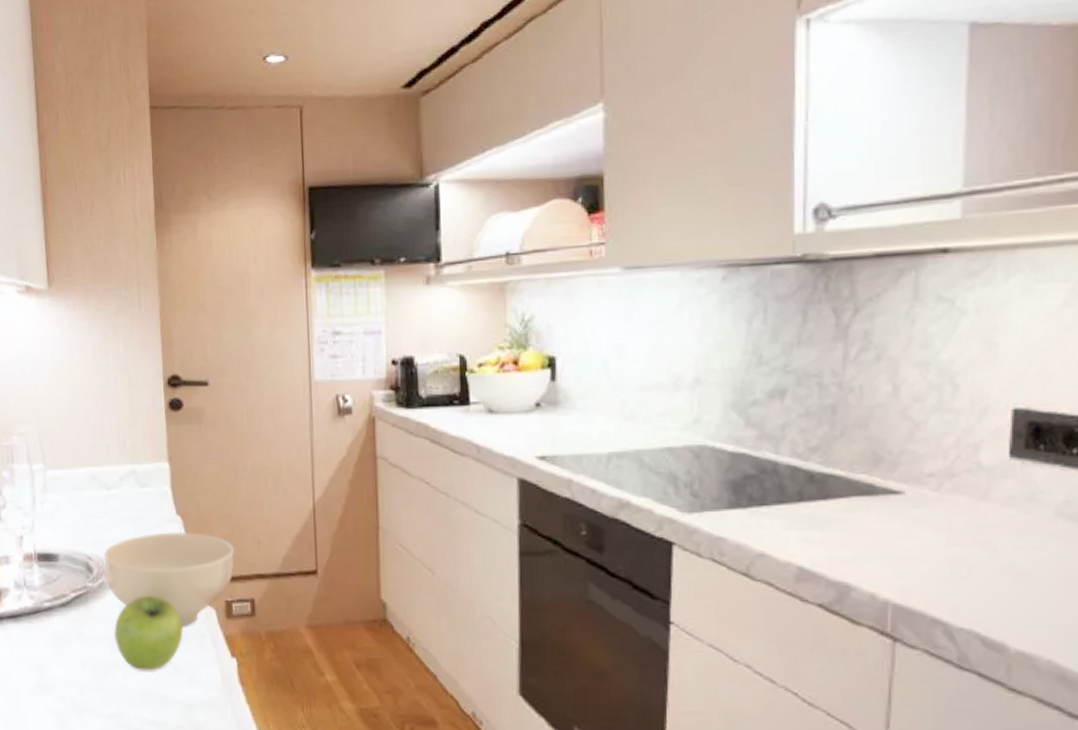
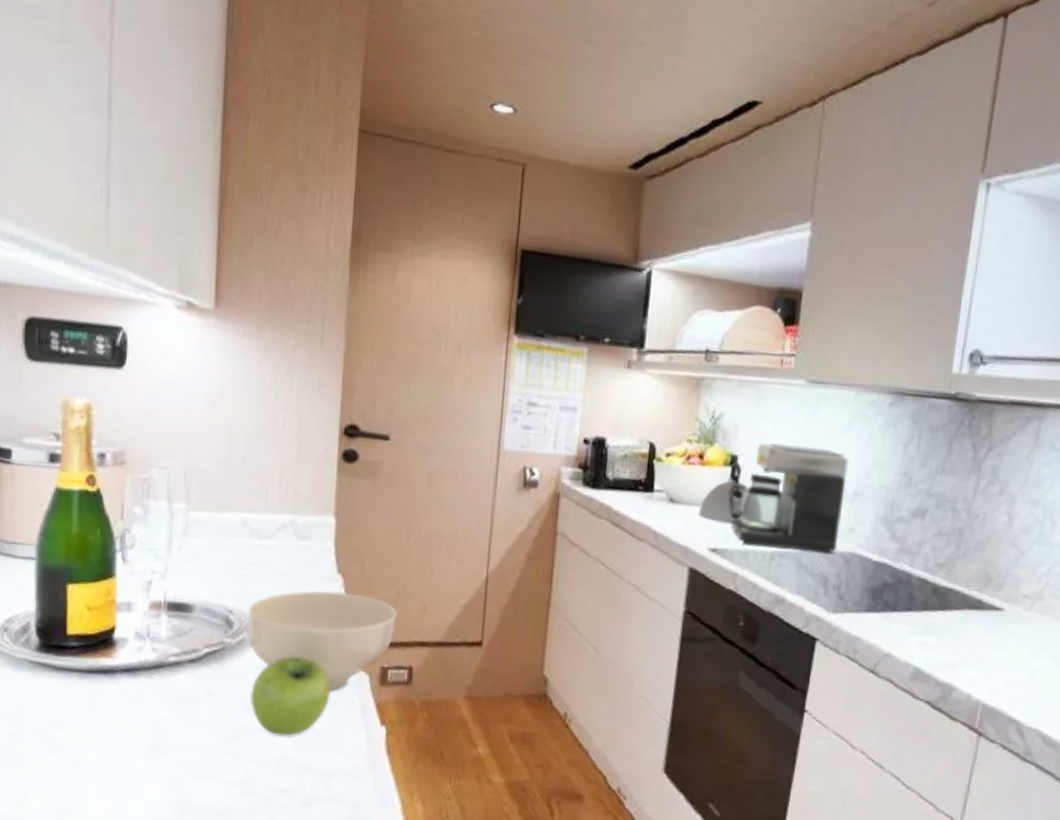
kettle: none [520,364,573,429] -> present [698,462,750,525]
coffee maker: none [550,336,684,448] -> present [728,442,850,553]

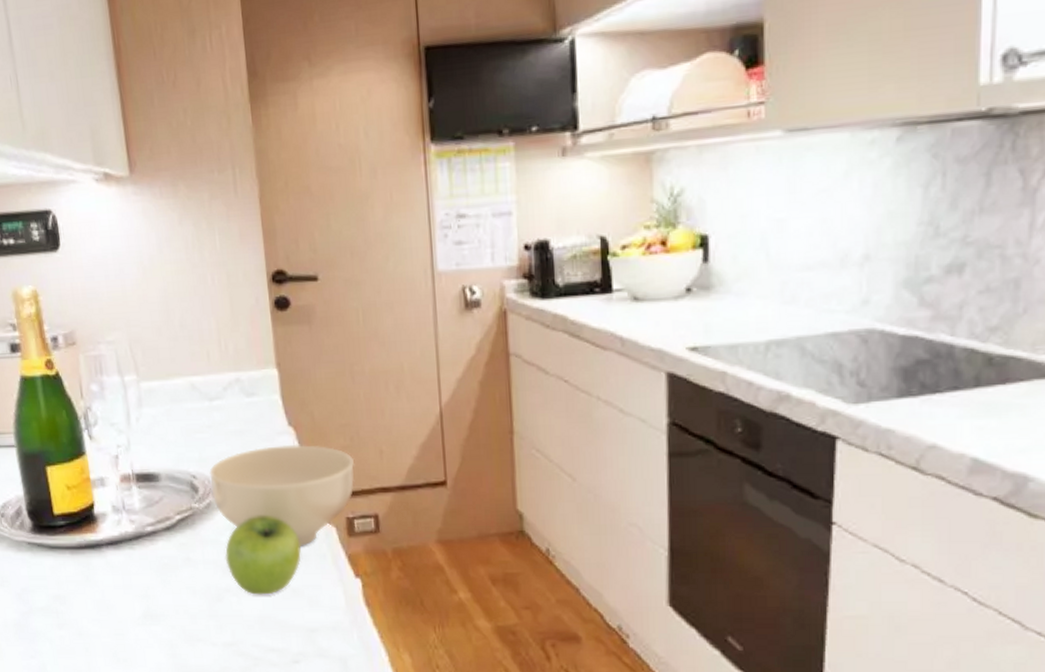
kettle: present [698,462,750,525] -> none [669,243,728,317]
coffee maker: present [728,442,850,553] -> none [703,208,853,336]

